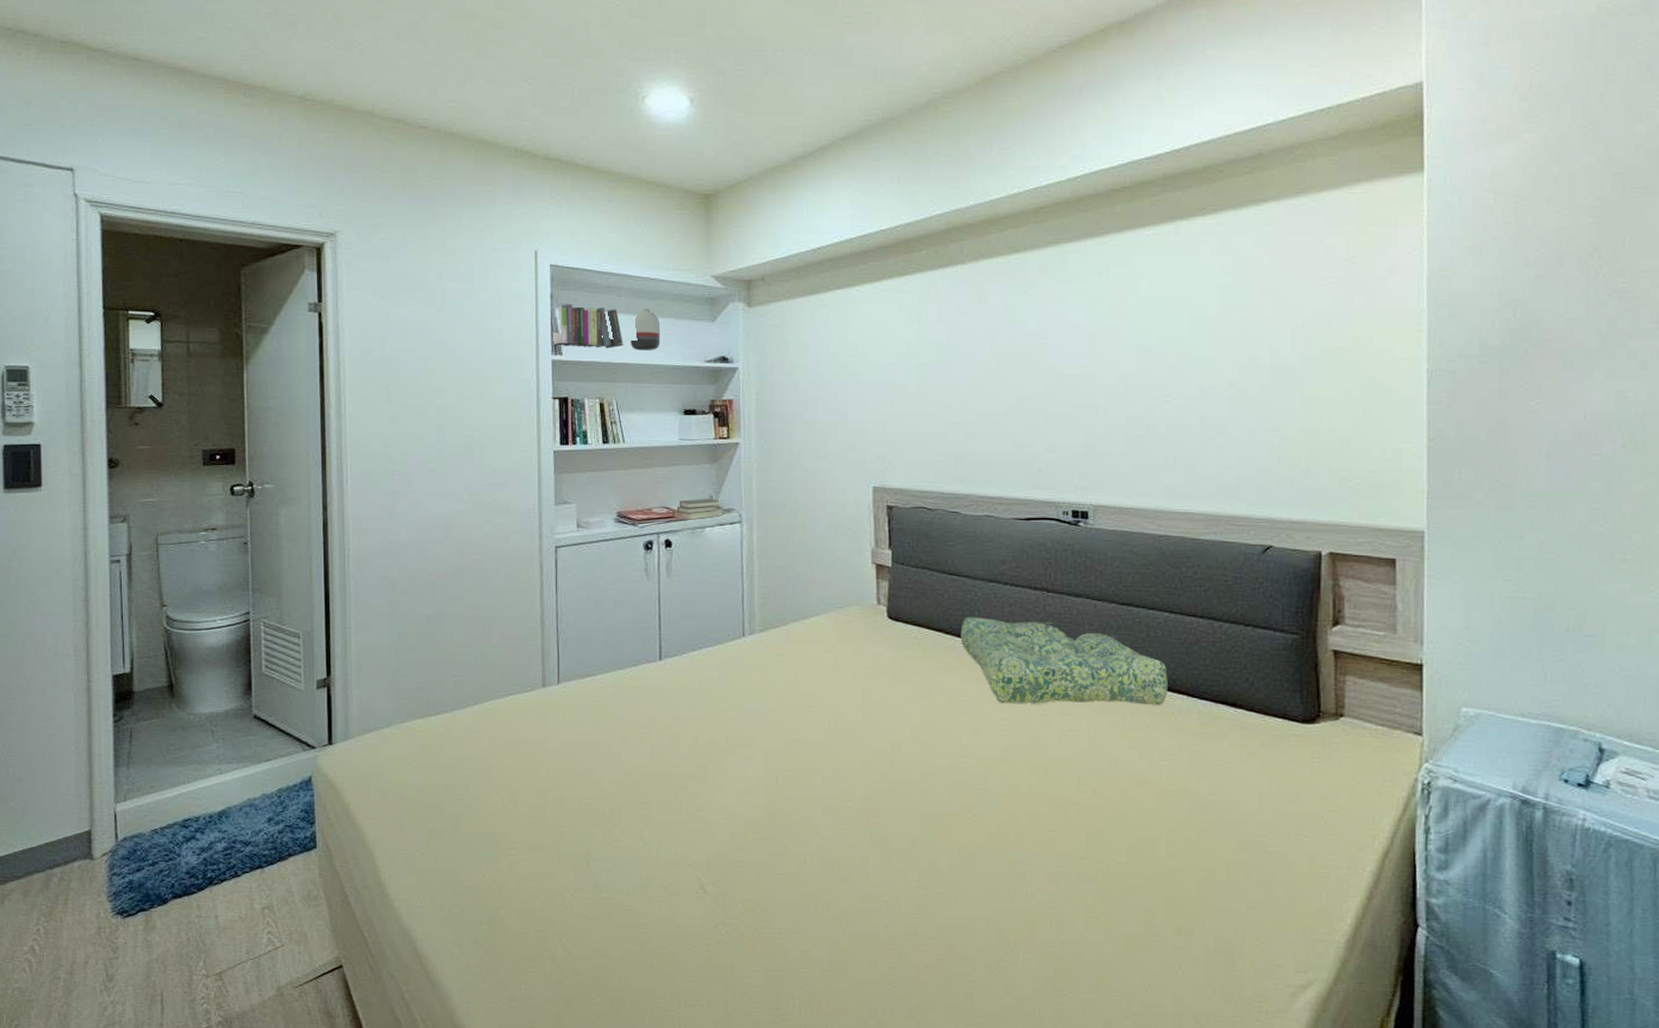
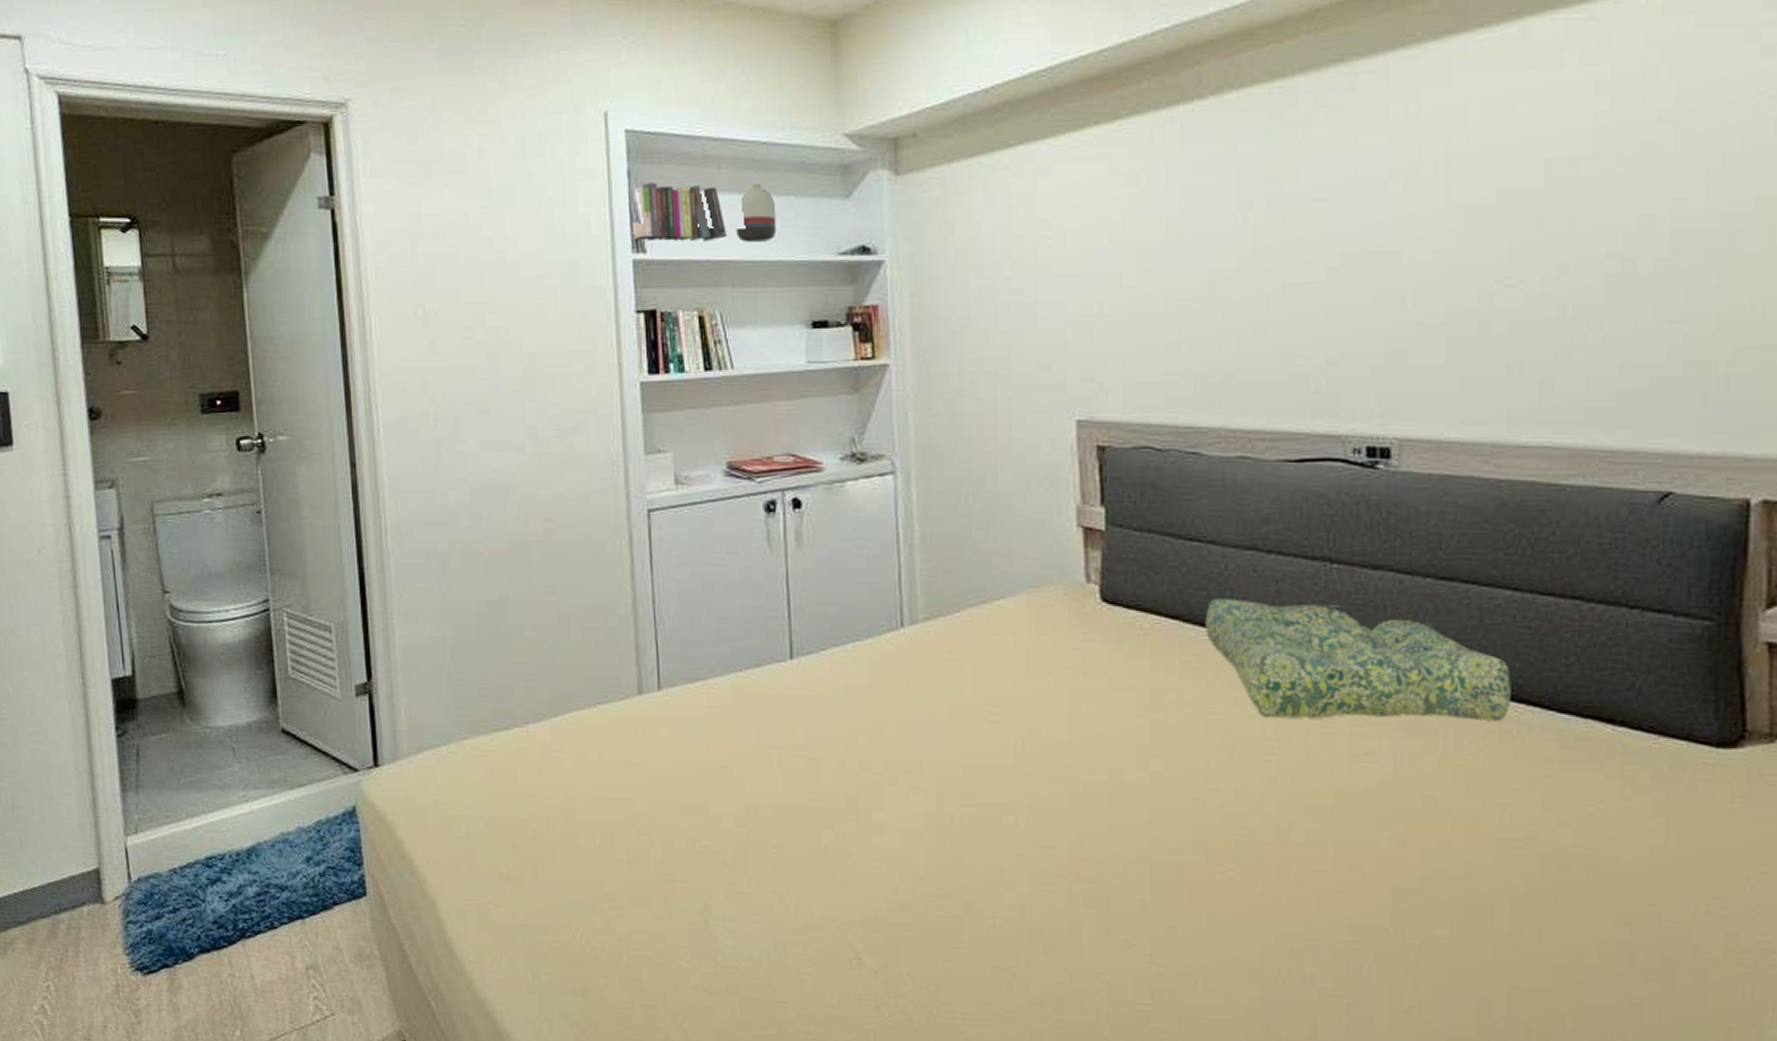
books: present [673,498,723,520] -> none [802,442,870,471]

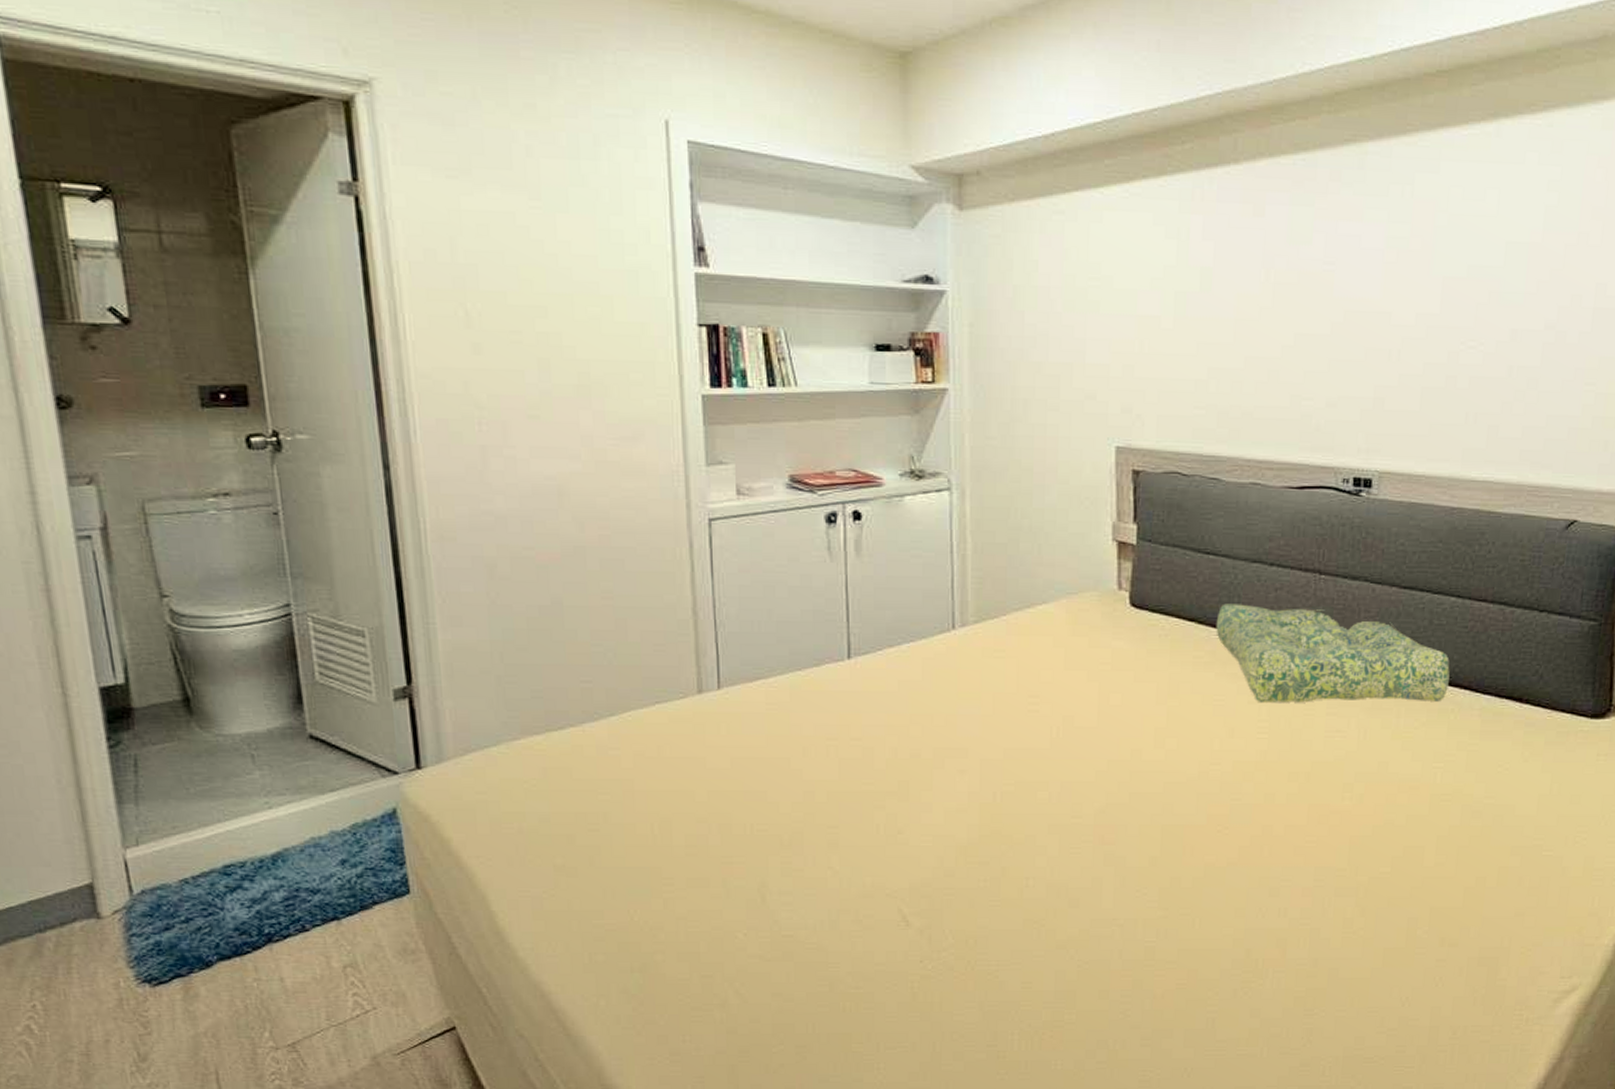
books: present [632,182,727,242] -> none [694,196,792,260]
vase: present [736,185,775,242] -> none [802,208,841,265]

